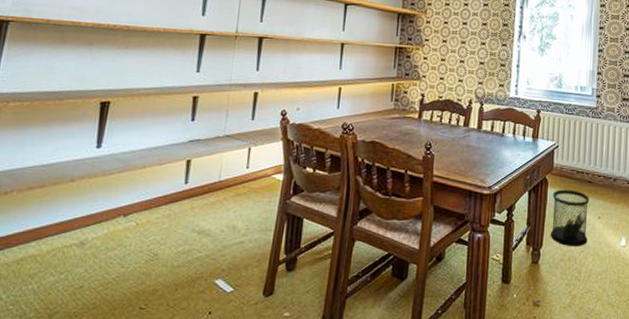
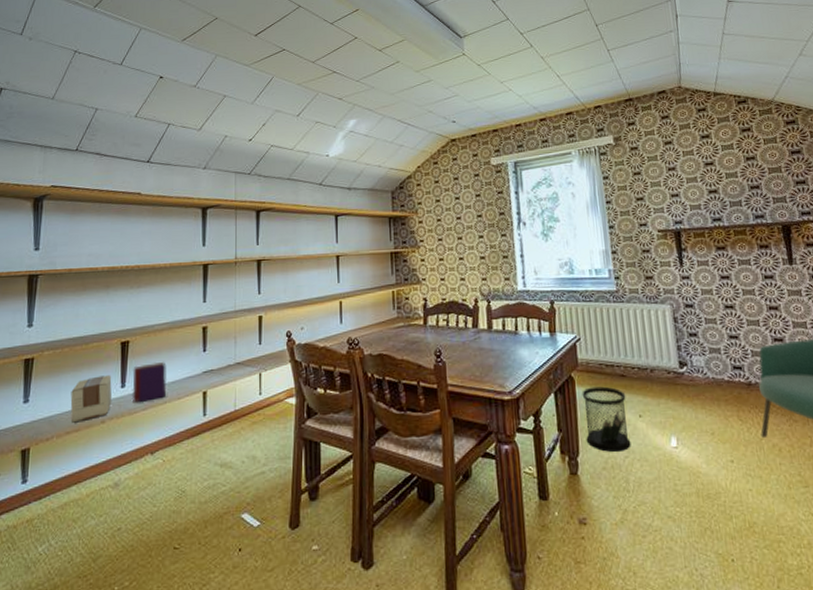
box: none [35,133,87,179] -> present [70,375,112,423]
books: none [108,125,150,165] -> present [132,361,167,403]

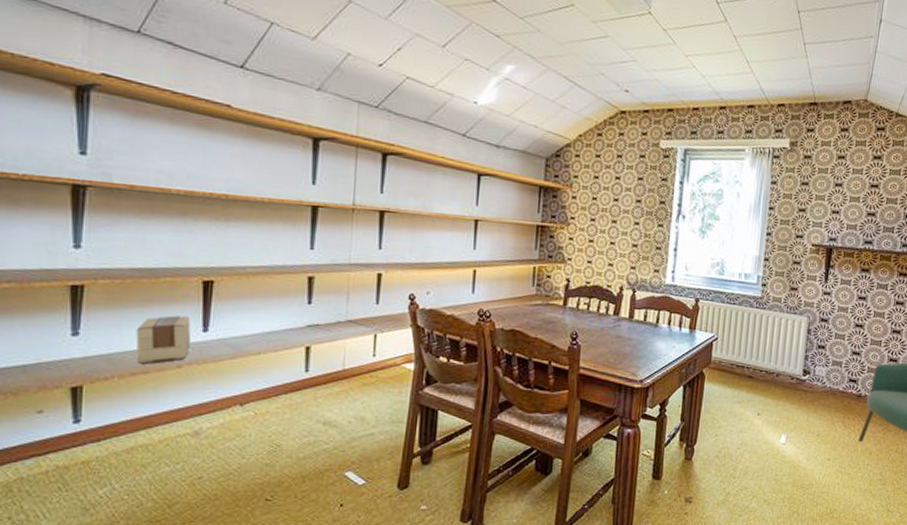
books: present [132,361,167,403] -> none [216,308,262,351]
pencil holder: present [582,386,631,452] -> none [705,384,750,443]

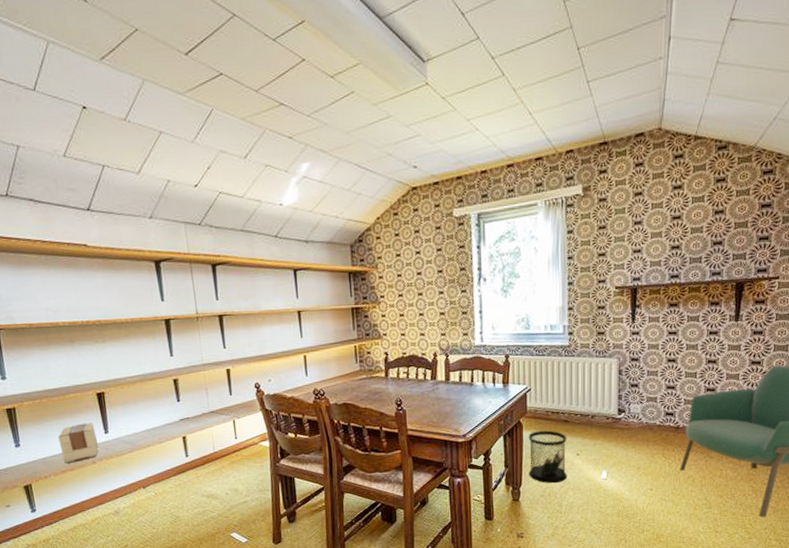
pencil holder: none [705,384,750,443] -> present [528,430,567,483]

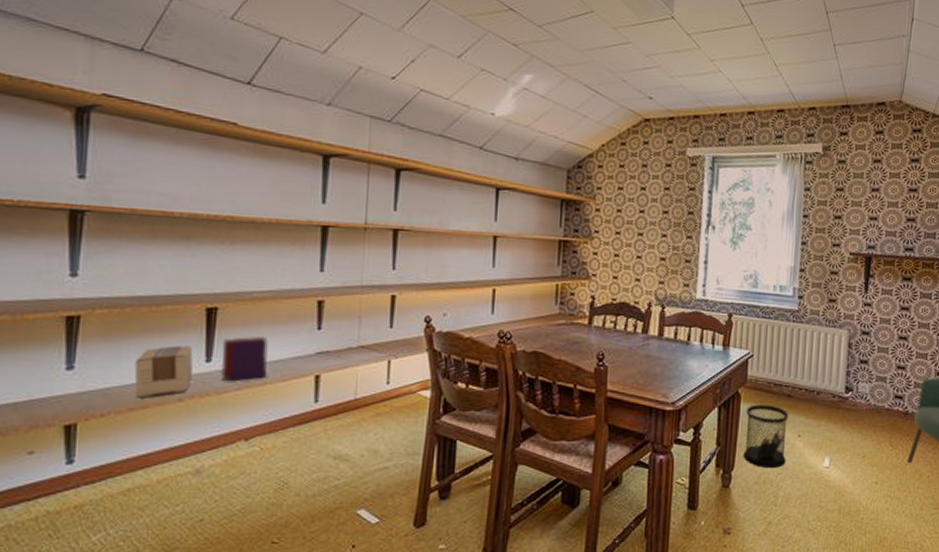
books: none [113,410,148,447] -> present [220,335,269,382]

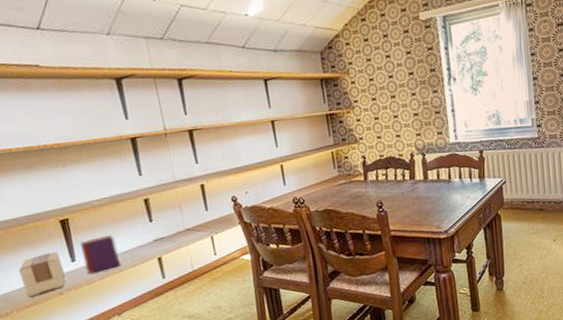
pencil holder: present [743,404,789,468] -> none [507,219,546,271]

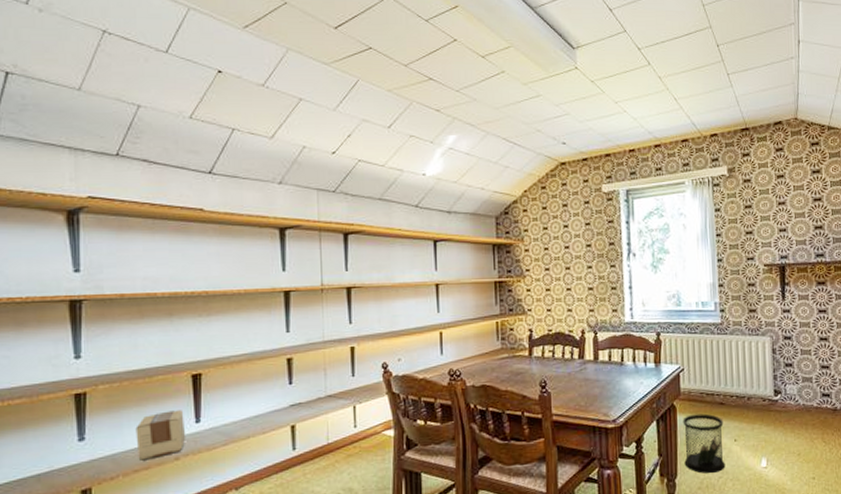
books: present [79,234,120,274] -> none [208,394,249,438]
pencil holder: none [507,219,546,271] -> present [682,413,725,473]

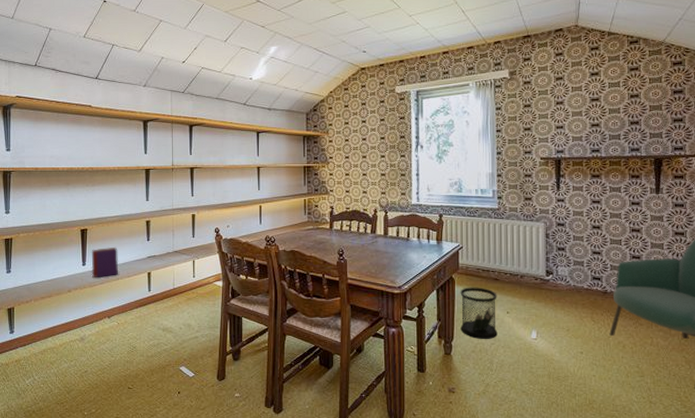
box: present [135,410,186,461] -> none [43,255,76,290]
books: none [208,394,249,438] -> present [91,246,119,279]

